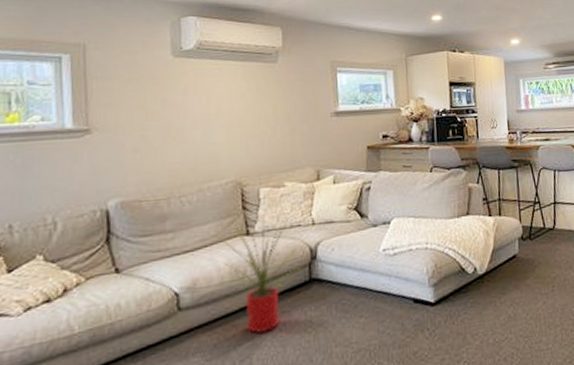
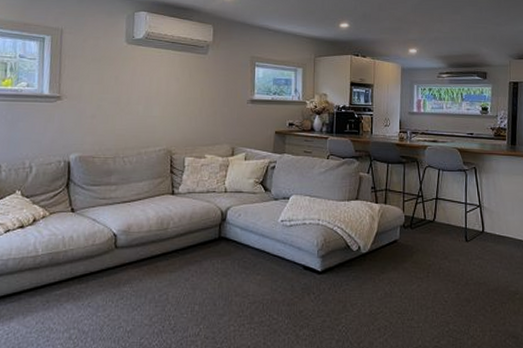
house plant: present [217,214,301,334] -> none [149,179,213,276]

